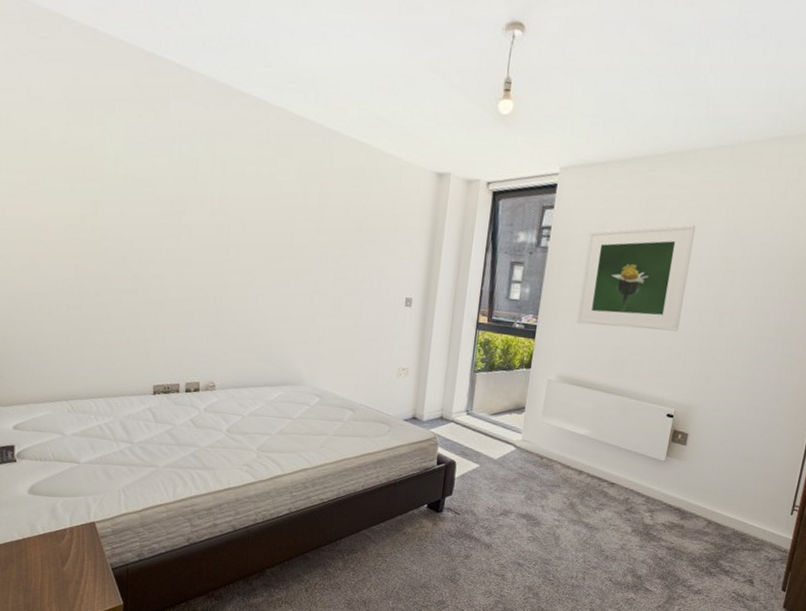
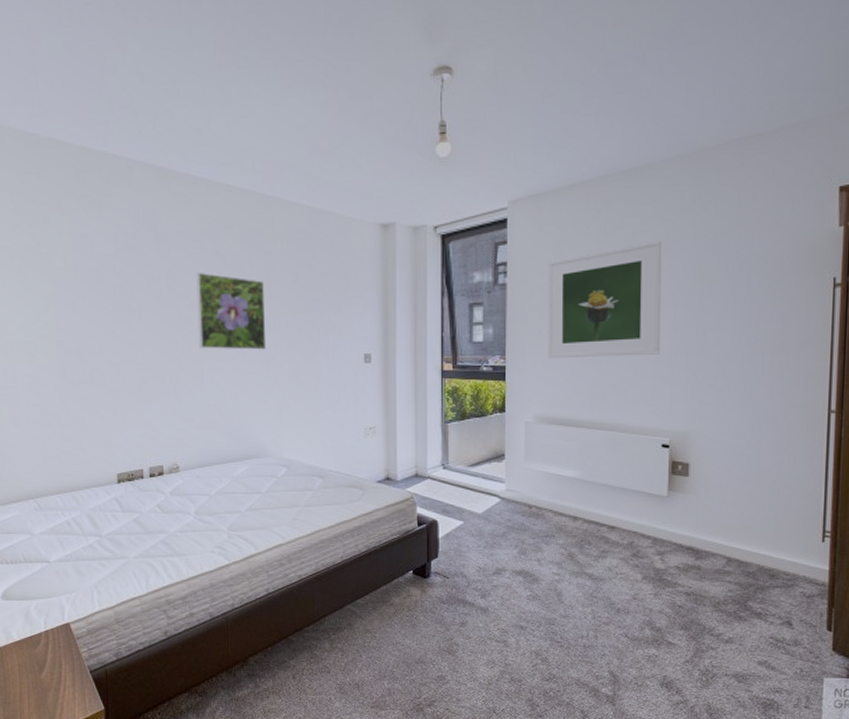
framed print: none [245,196,316,282] -> present [196,272,267,350]

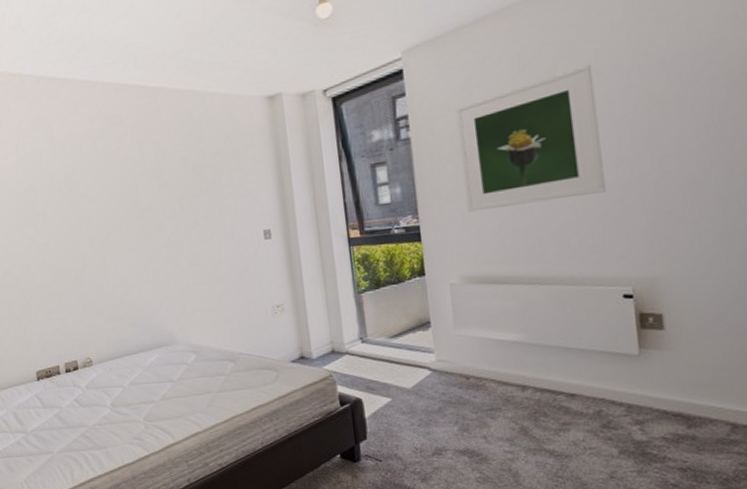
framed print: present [196,272,267,350] -> none [91,170,165,243]

